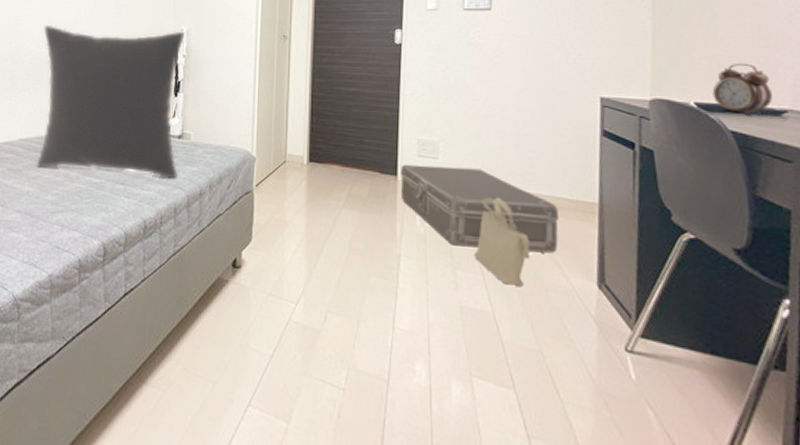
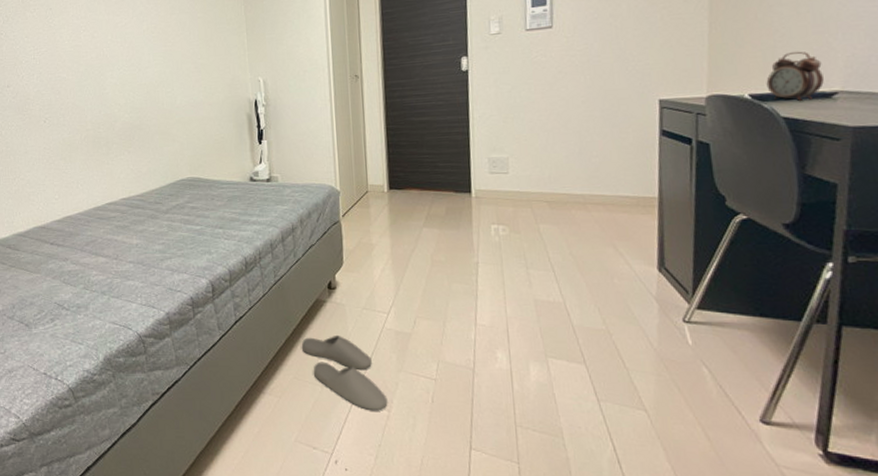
pillow: present [36,24,186,179] -> none [129,82,270,223]
slippers: none [195,322,287,420] -> present [301,336,388,410]
suitcase: present [400,164,559,254] -> none [473,178,622,249]
tote bag: present [474,197,530,286] -> none [545,201,596,277]

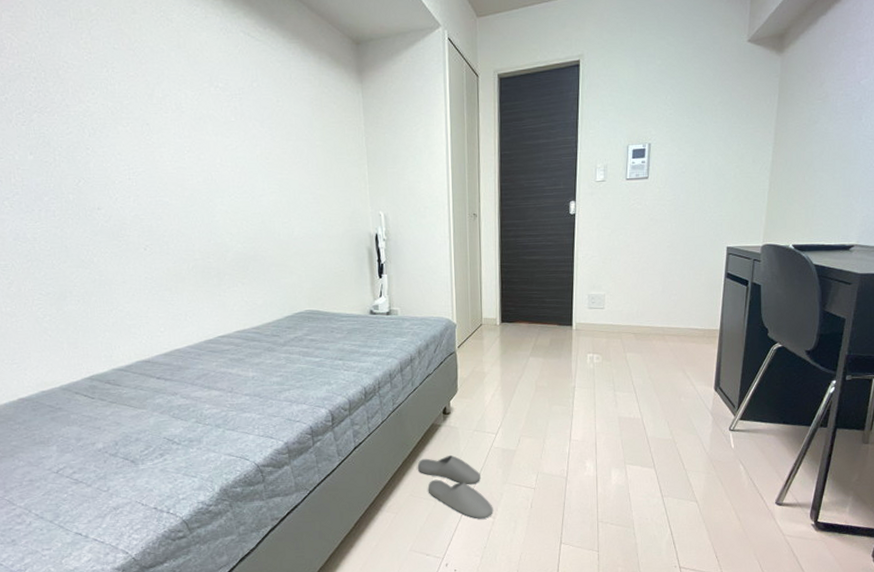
alarm clock: present [766,51,824,102] -> none [806,210,845,253]

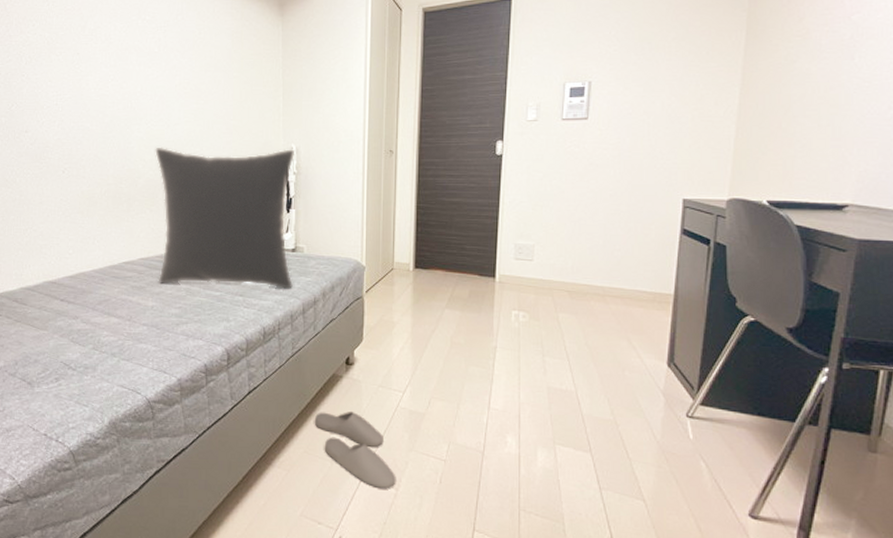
pillow: none [241,216,390,355] -> present [155,147,295,289]

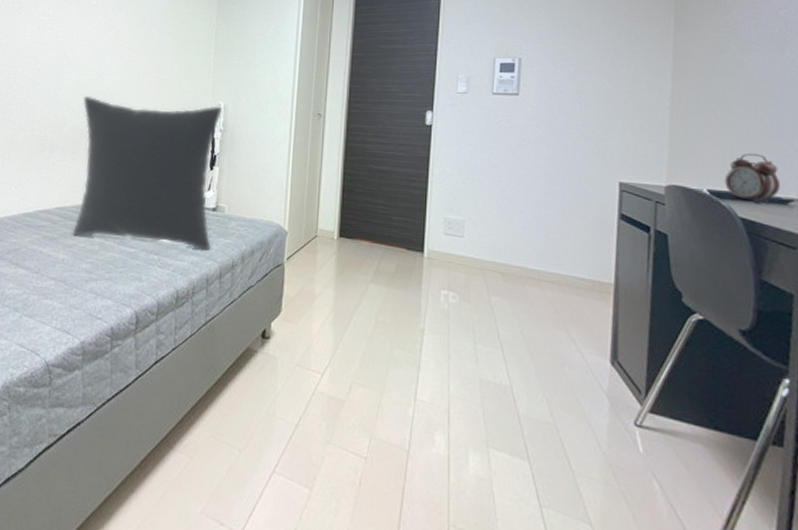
slippers: present [314,412,396,488] -> none [223,390,311,487]
alarm clock: none [784,162,836,212] -> present [724,153,780,205]

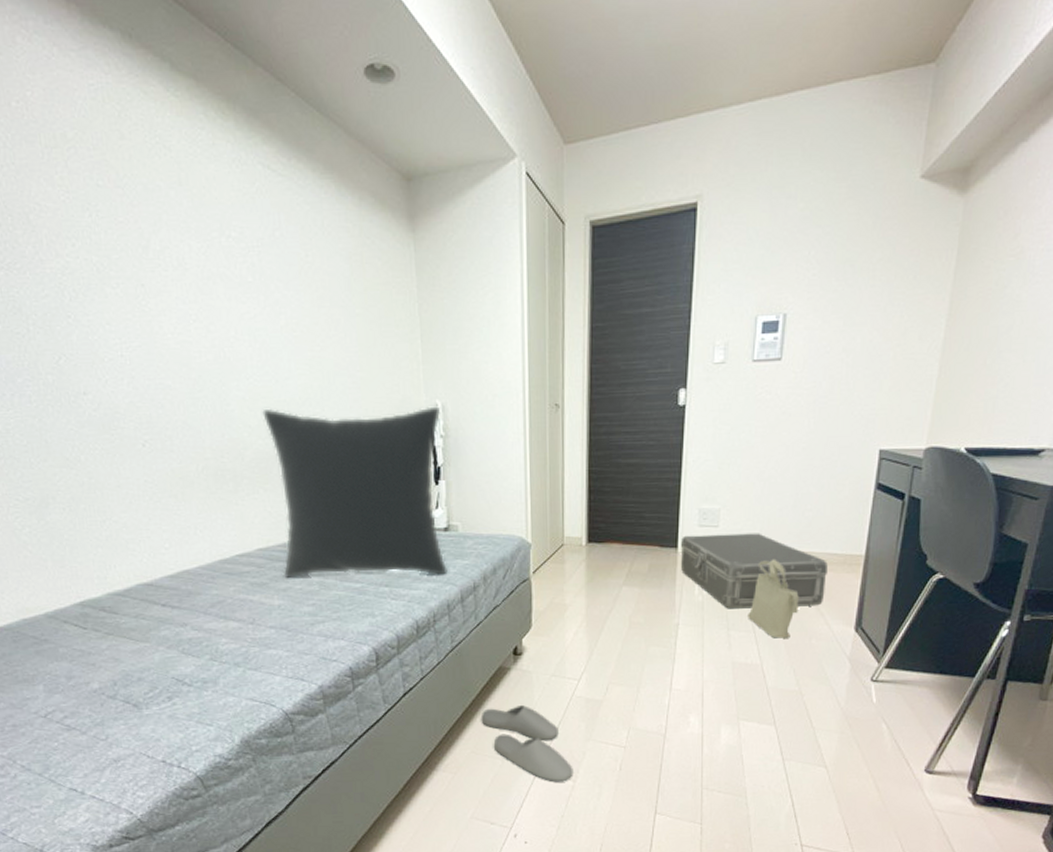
slippers: none [223,390,311,487] -> present [480,705,573,781]
suitcase: none [426,241,576,331] -> present [680,533,828,609]
tote bag: none [495,275,548,362] -> present [748,559,799,639]
alarm clock: present [724,153,780,205] -> none [982,403,1036,458]

